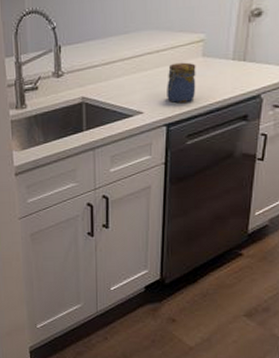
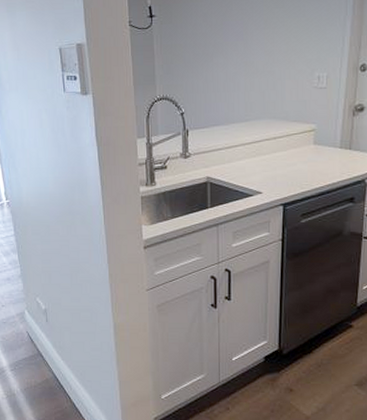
jar: present [167,62,196,103] -> none [283,148,309,184]

